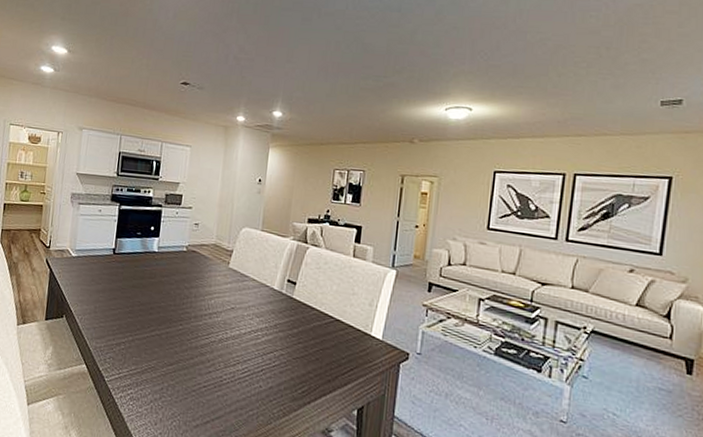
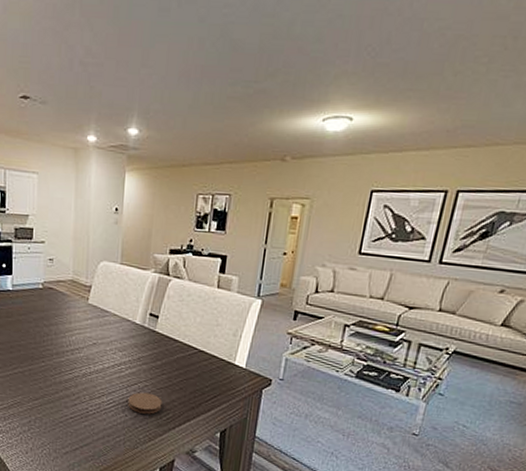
coaster: none [262,361,298,386] -> present [127,392,163,414]

